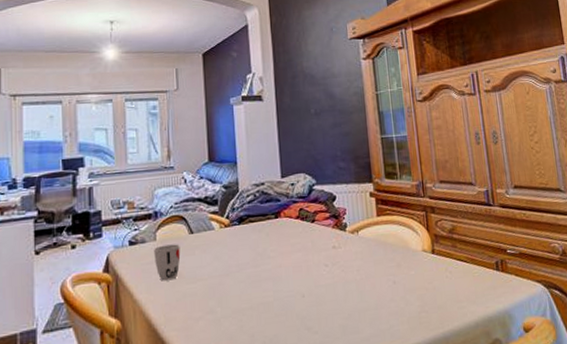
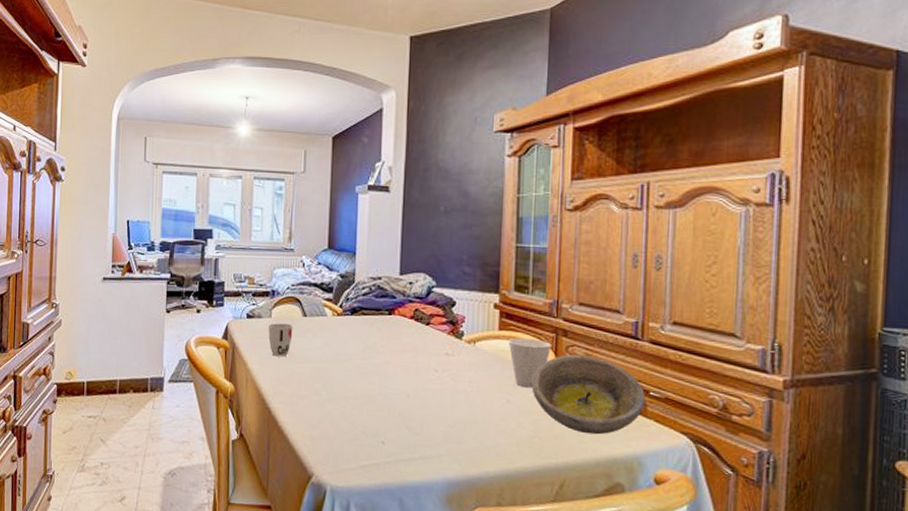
cup: none [386,219,424,266] -> present [508,338,552,388]
bowl: none [411,226,506,299] -> present [531,354,646,435]

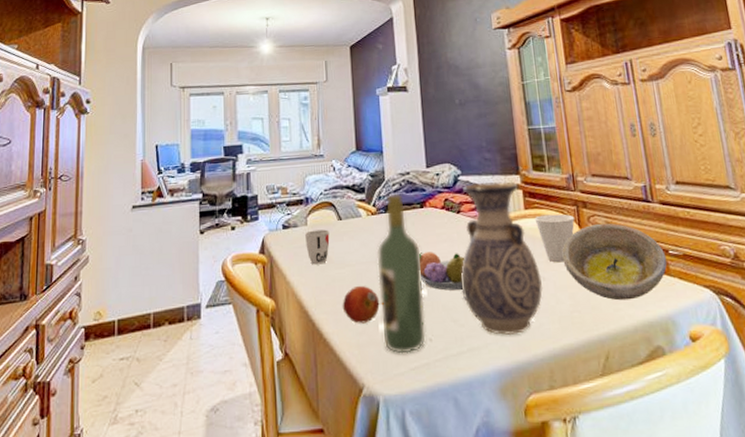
fruit: none [299,382,338,418] -> present [342,285,382,324]
wine bottle: none [335,296,383,452] -> present [376,193,427,354]
fruit bowl: none [379,359,427,400] -> present [418,252,464,291]
vase: none [420,296,506,451] -> present [460,182,543,336]

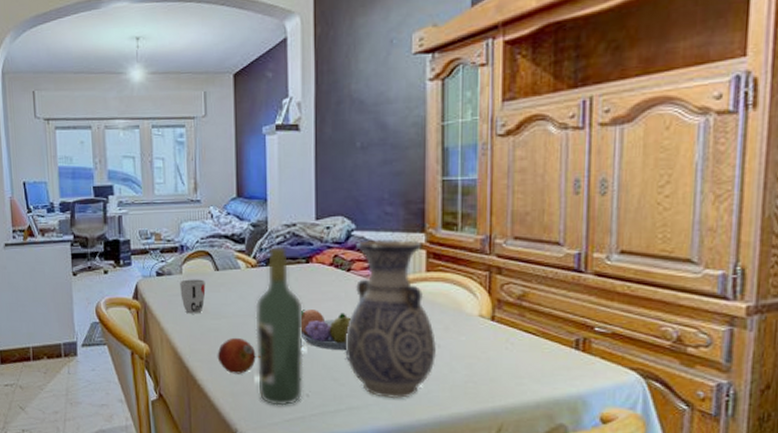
cup: present [534,214,575,263] -> none [437,279,485,331]
bowl: present [561,223,668,301] -> none [464,292,590,376]

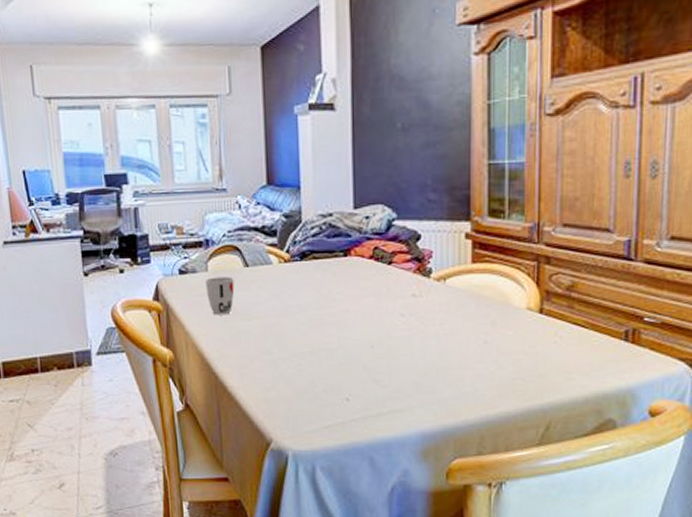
fruit: present [217,337,258,374] -> none [248,339,293,379]
wine bottle: present [255,246,304,406] -> none [289,238,343,412]
fruit bowl: present [300,309,350,350] -> none [338,307,392,350]
vase: present [345,239,437,399] -> none [386,228,484,400]

